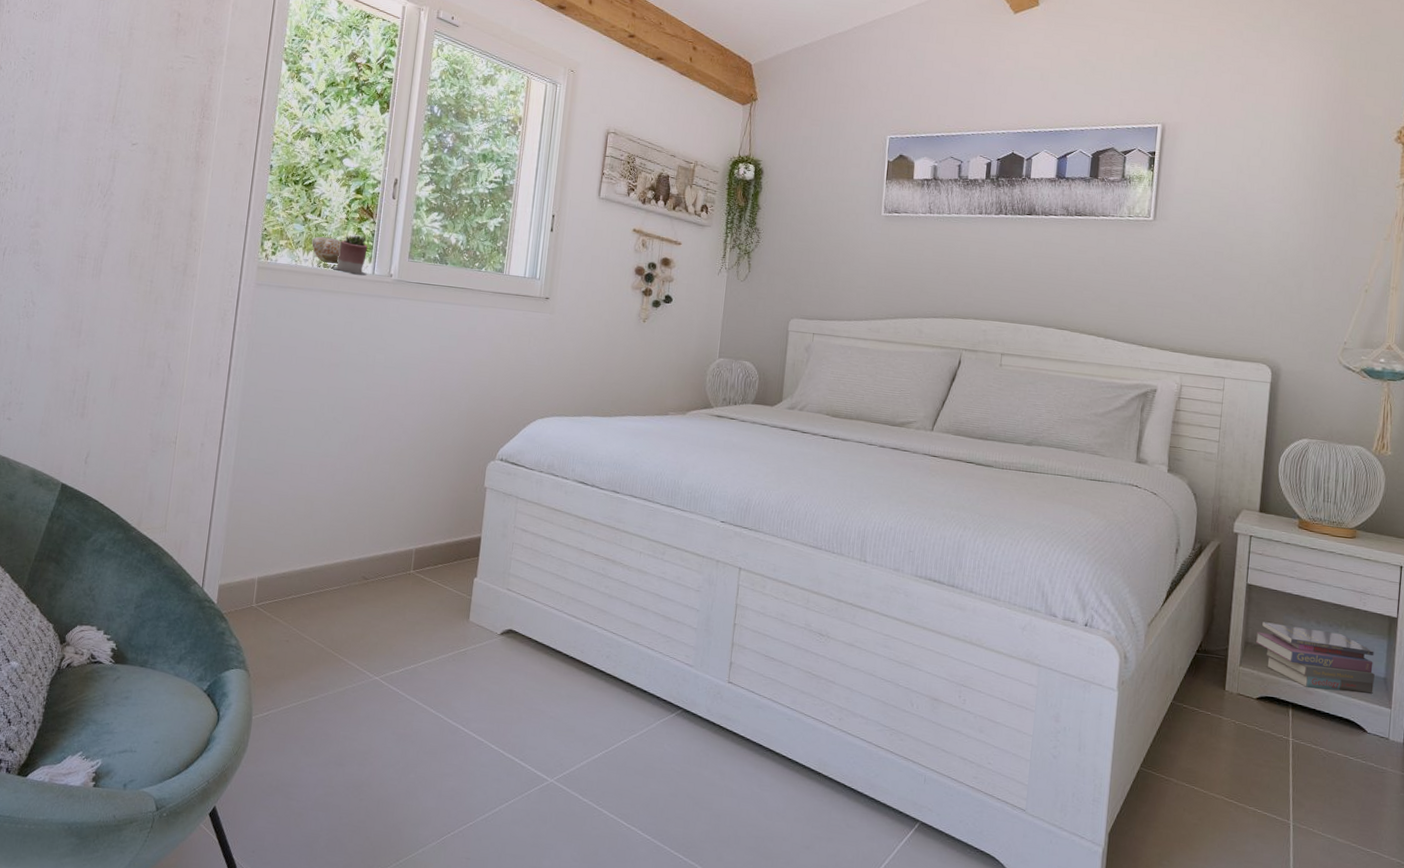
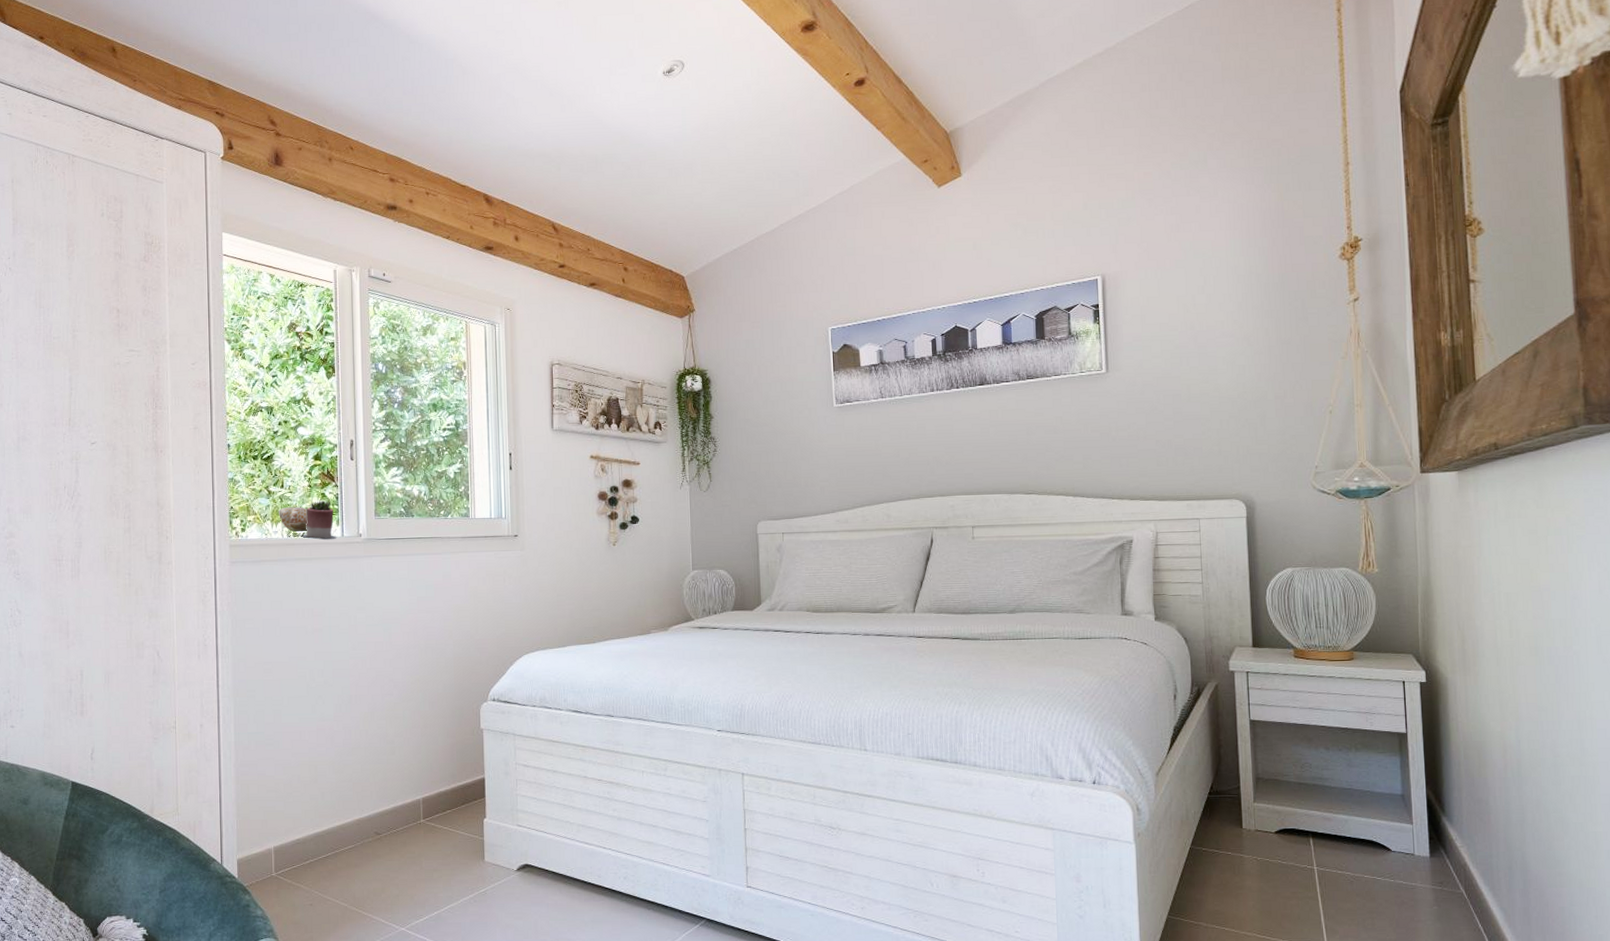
books: present [1255,622,1375,694] -> none [1266,755,1392,815]

